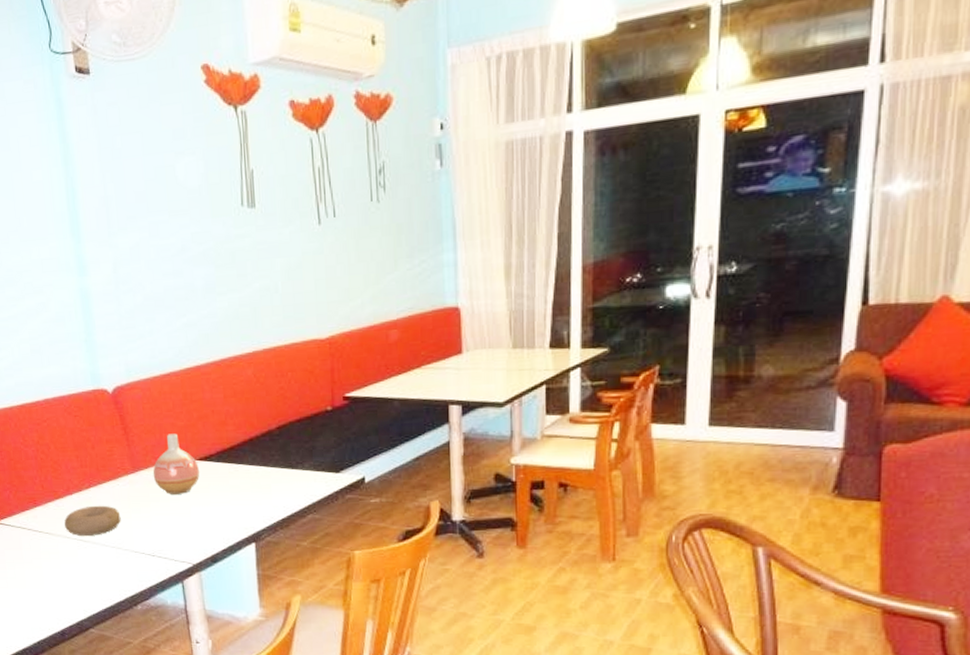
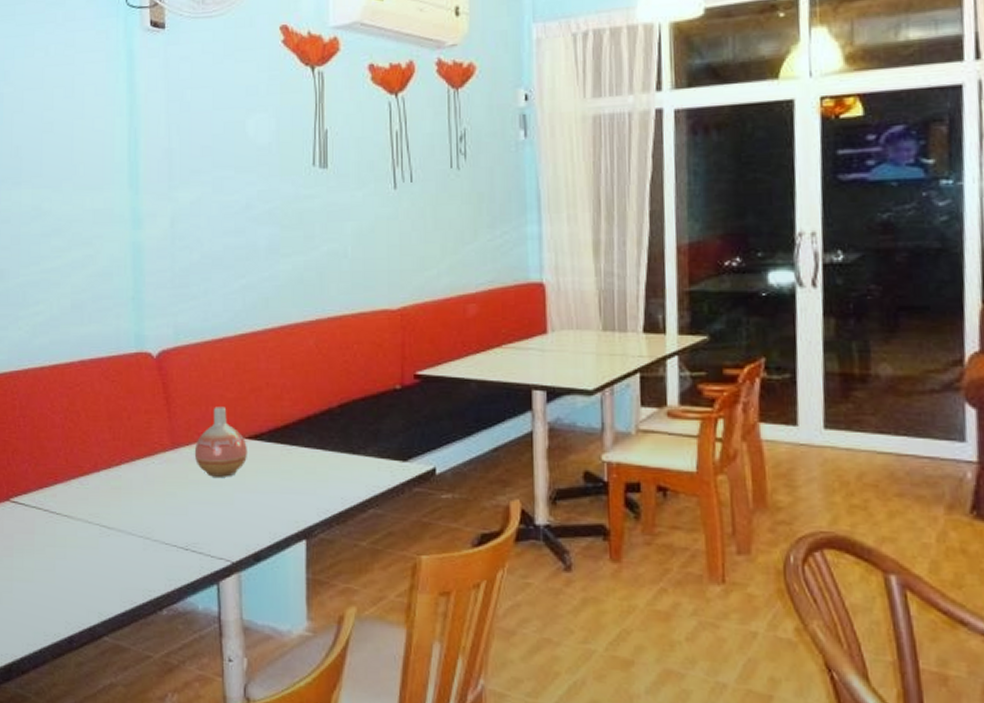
bowl: present [64,505,121,536] -> none [87,485,153,522]

